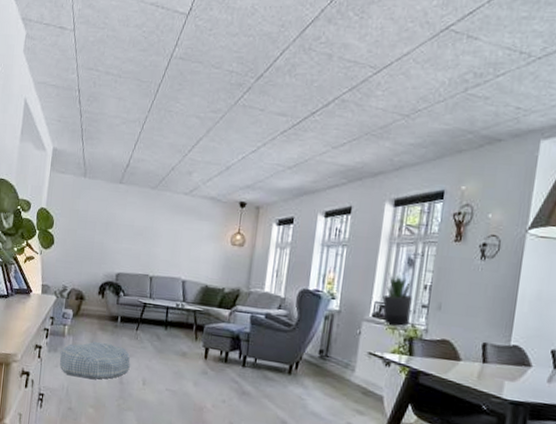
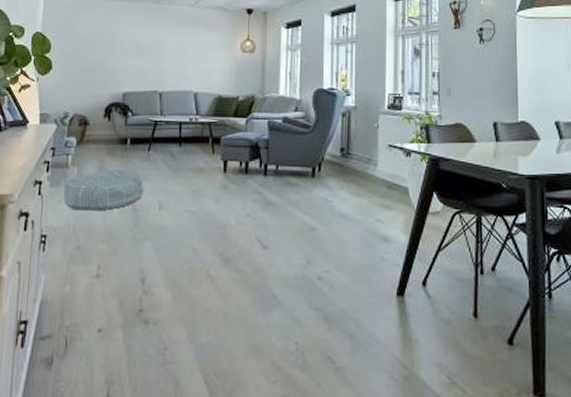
planter: present [382,273,412,326] -> none [395,65,423,115]

